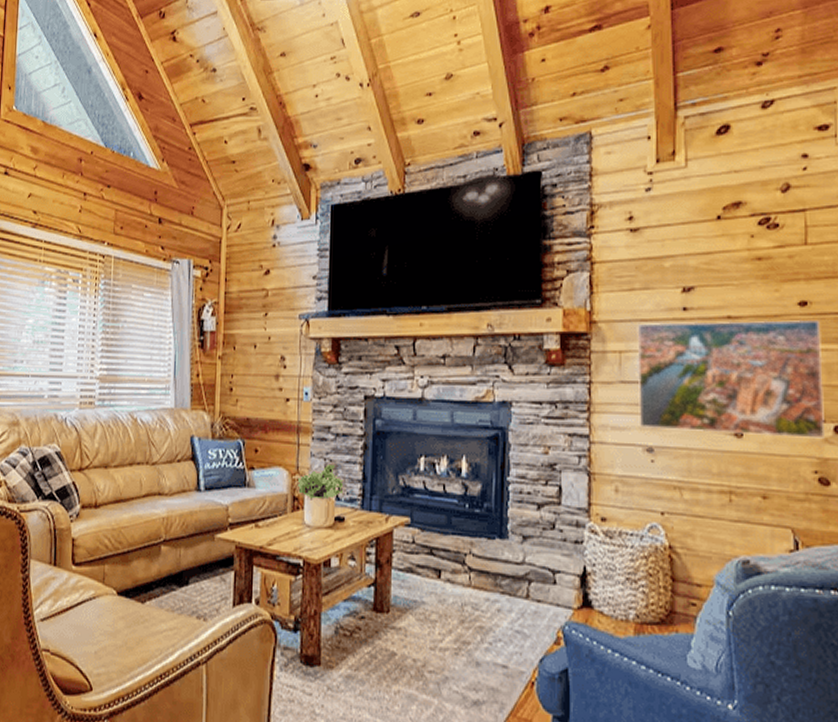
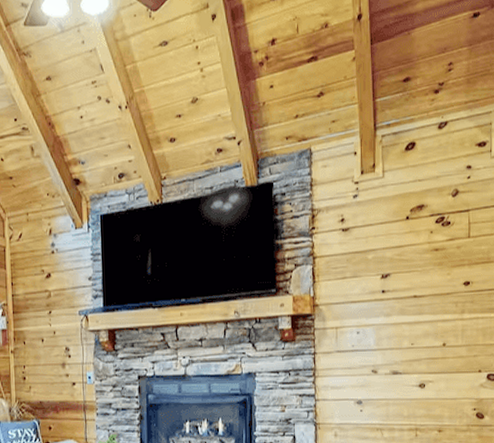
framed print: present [637,320,824,439] -> none [348,296,480,387]

